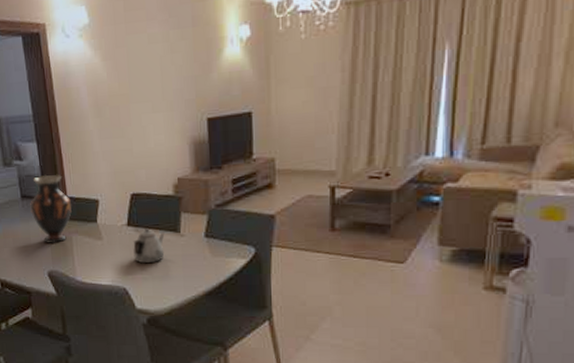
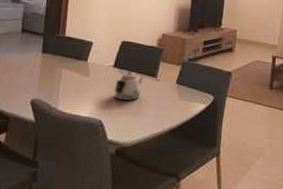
vase: present [30,174,72,243] -> none [27,15,68,75]

